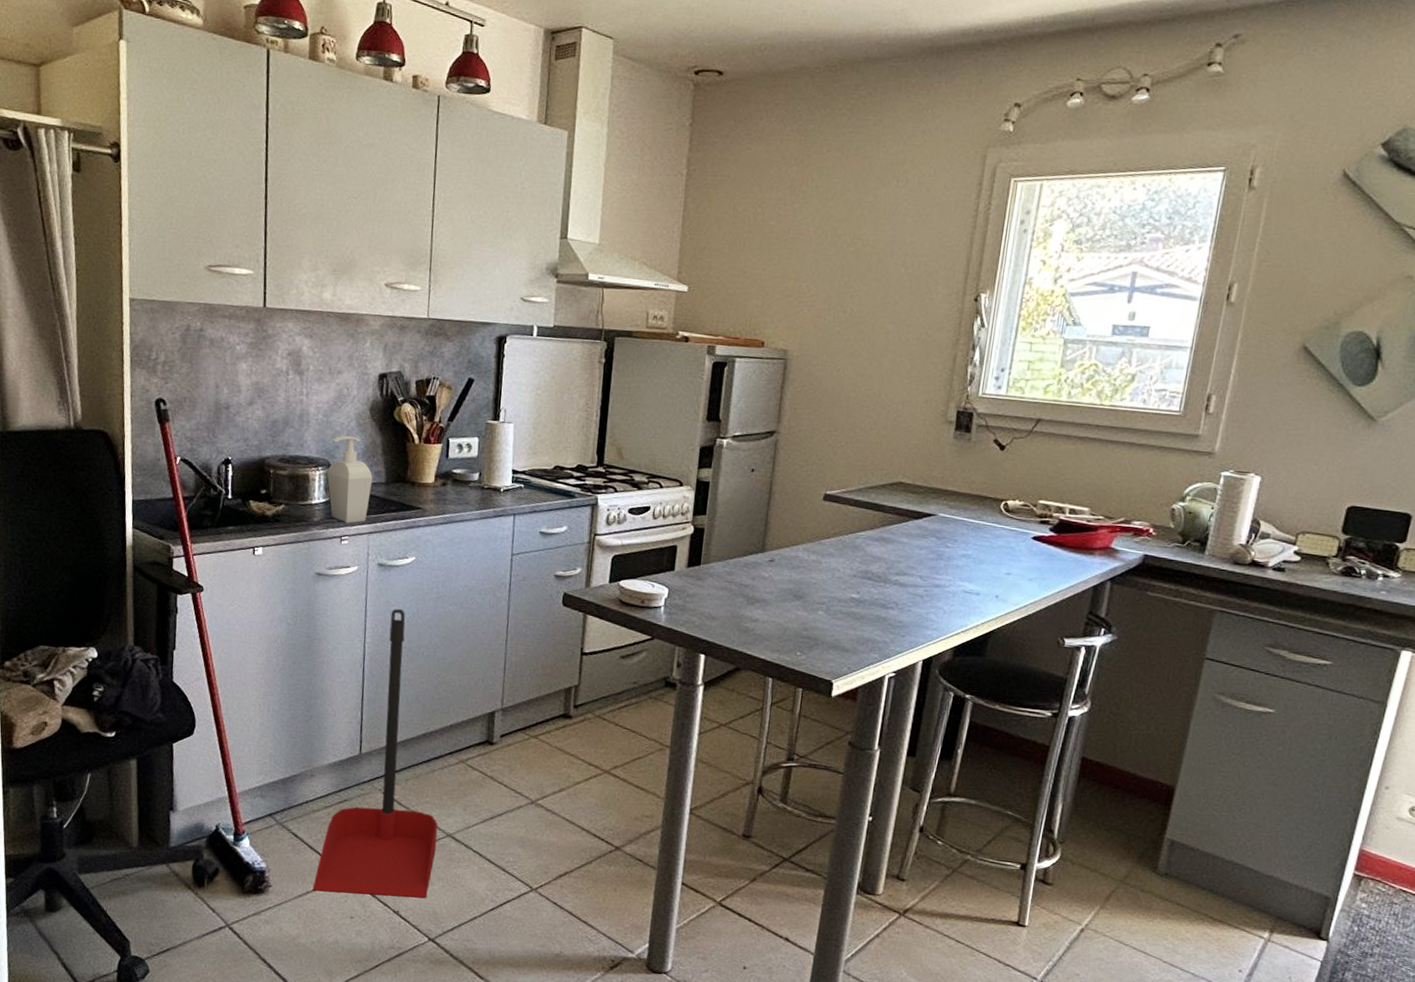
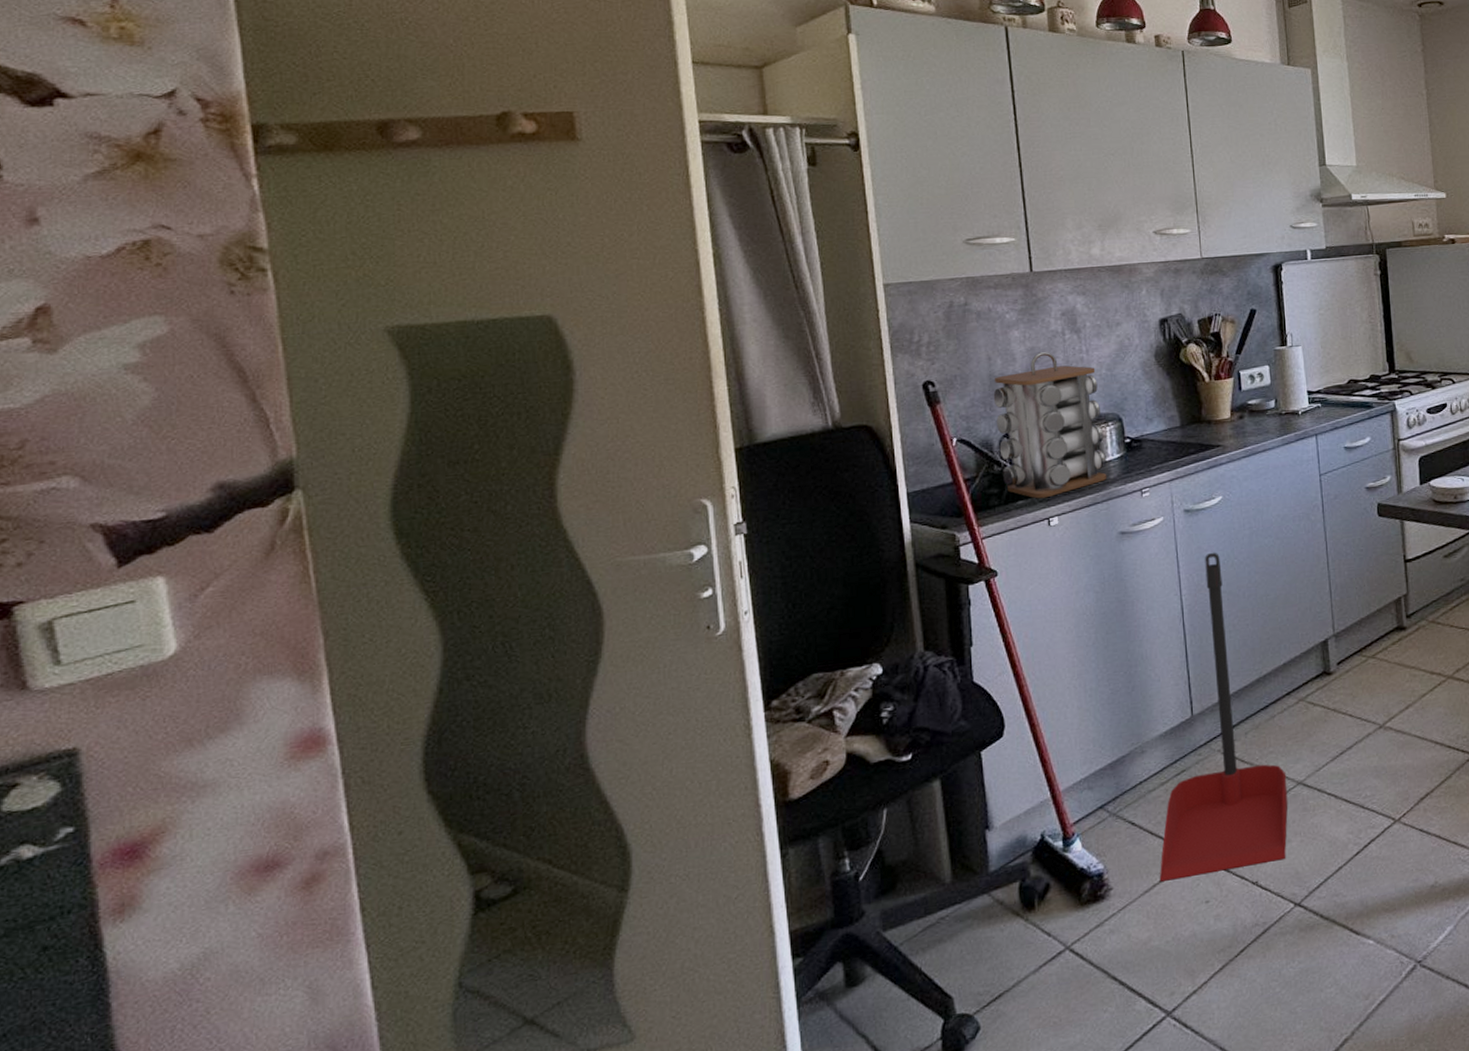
spice rack: none [216,387,313,528] -> present [993,351,1107,499]
soap bottle: present [327,435,373,524] -> none [1117,385,1167,475]

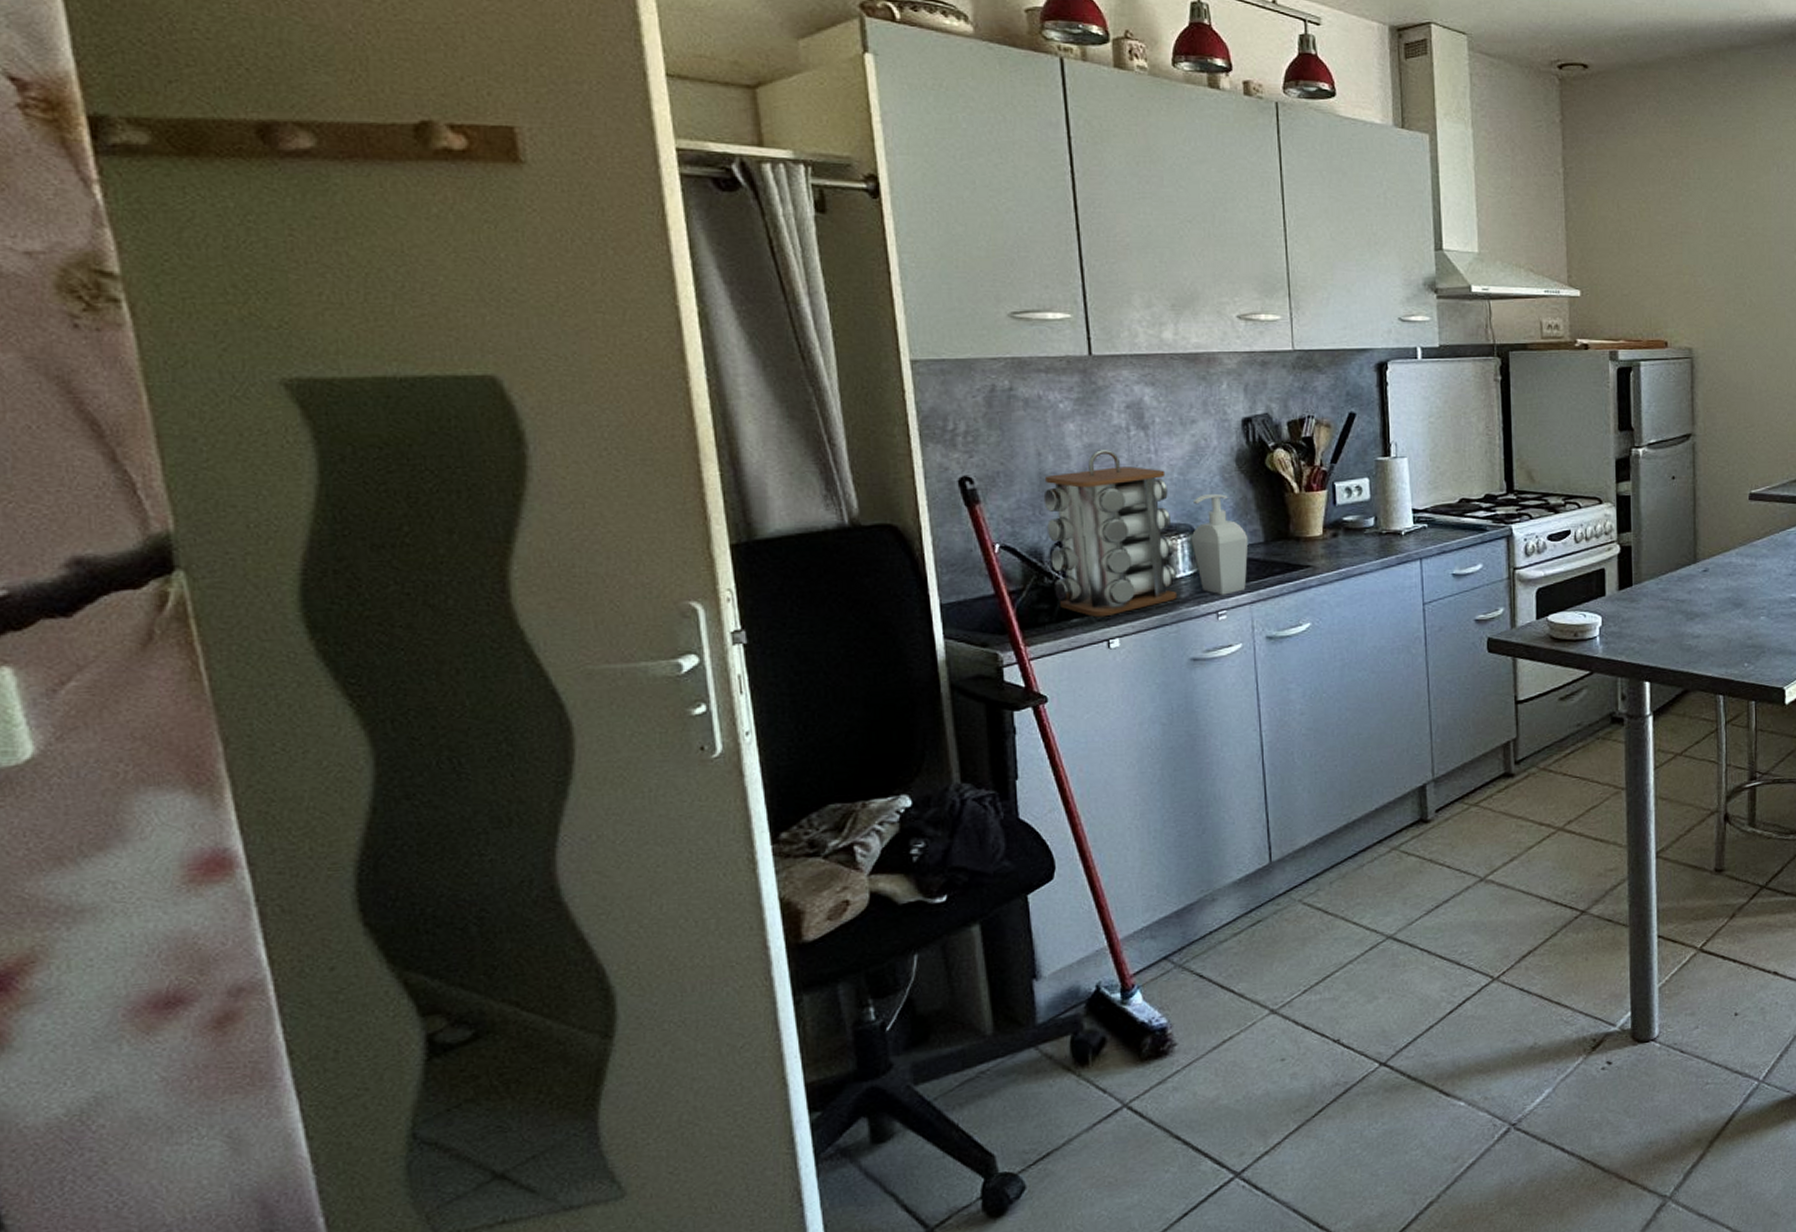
soap bottle: none [1117,385,1167,475] -> present [1191,493,1249,595]
dustpan: present [1159,552,1288,882] -> none [1229,684,1376,1038]

